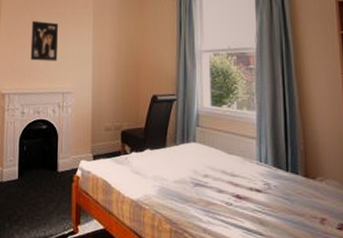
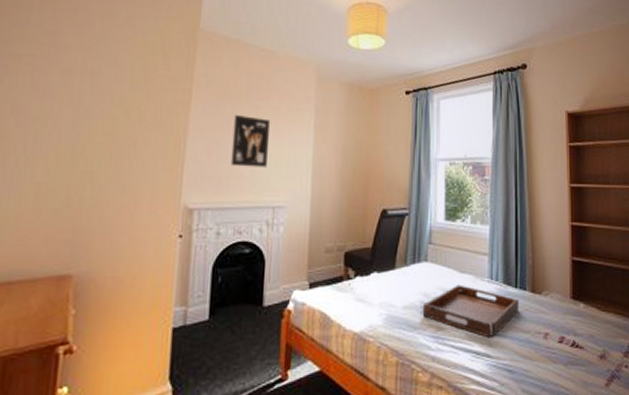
serving tray: none [192,164,292,217] -> present [422,284,520,338]

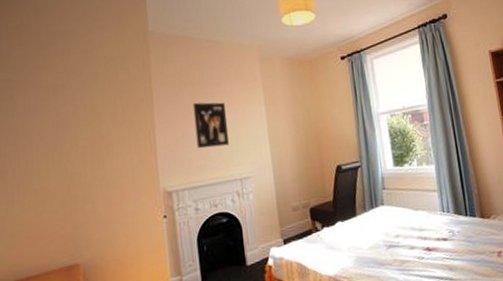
serving tray: present [422,284,520,338] -> none [385,220,472,264]

